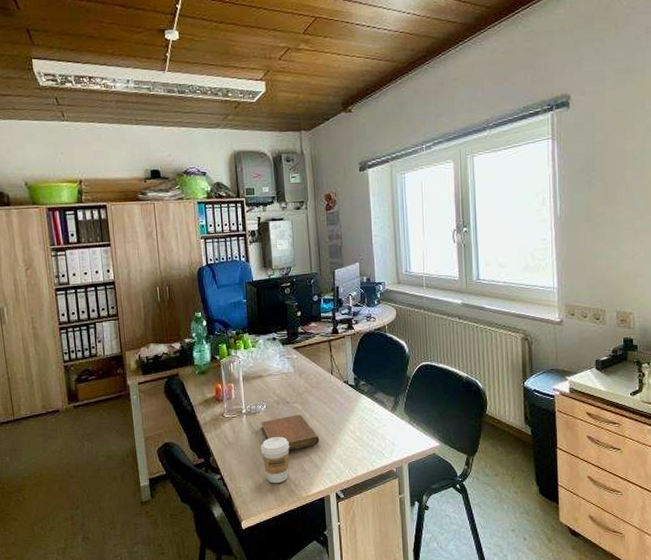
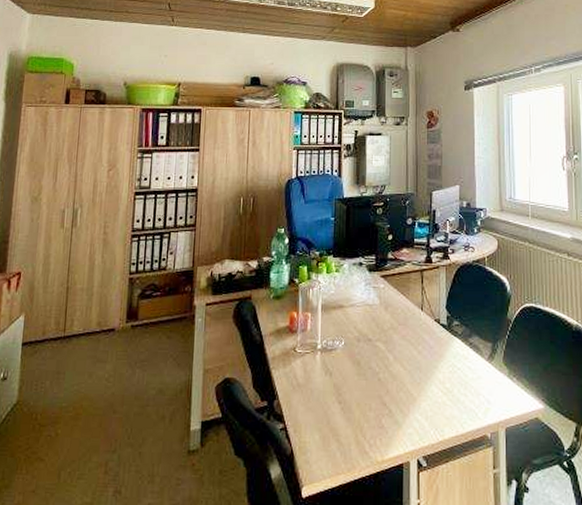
coffee cup: present [260,437,290,484] -> none [333,381,368,441]
notebook: present [261,414,320,451] -> none [336,356,403,400]

